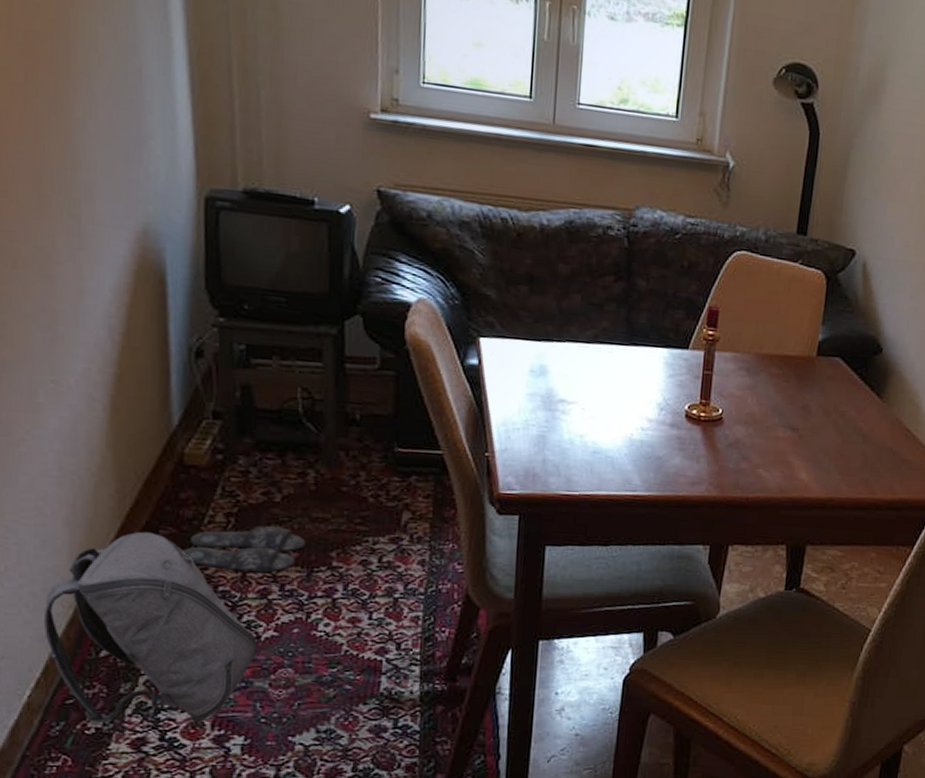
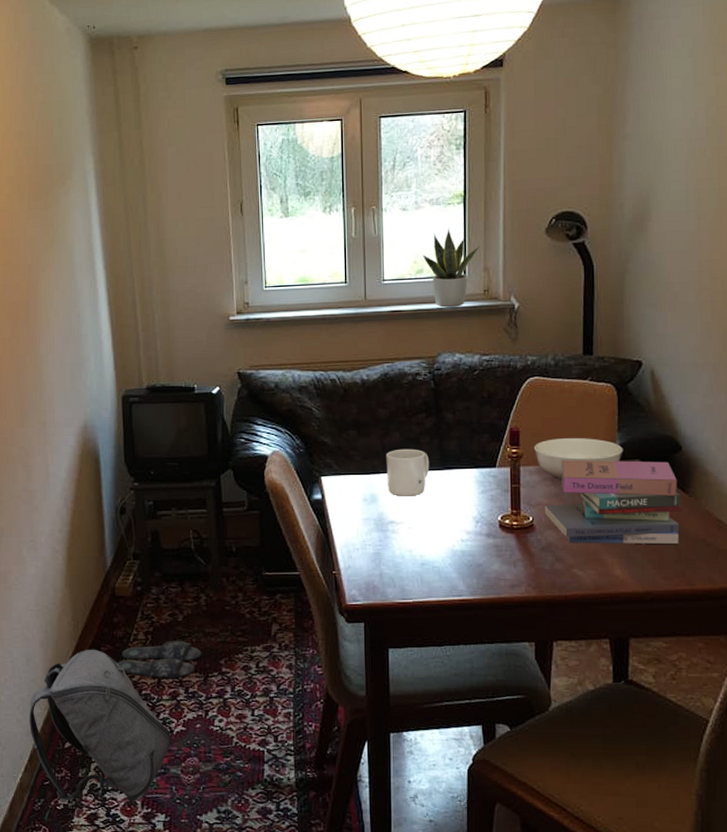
mug: none [560,315,614,373] -> present [386,448,430,496]
potted plant: none [629,54,698,154] -> present [422,228,480,308]
bowl: none [732,324,825,373] -> present [533,437,623,481]
books: none [735,349,876,451] -> present [544,460,682,544]

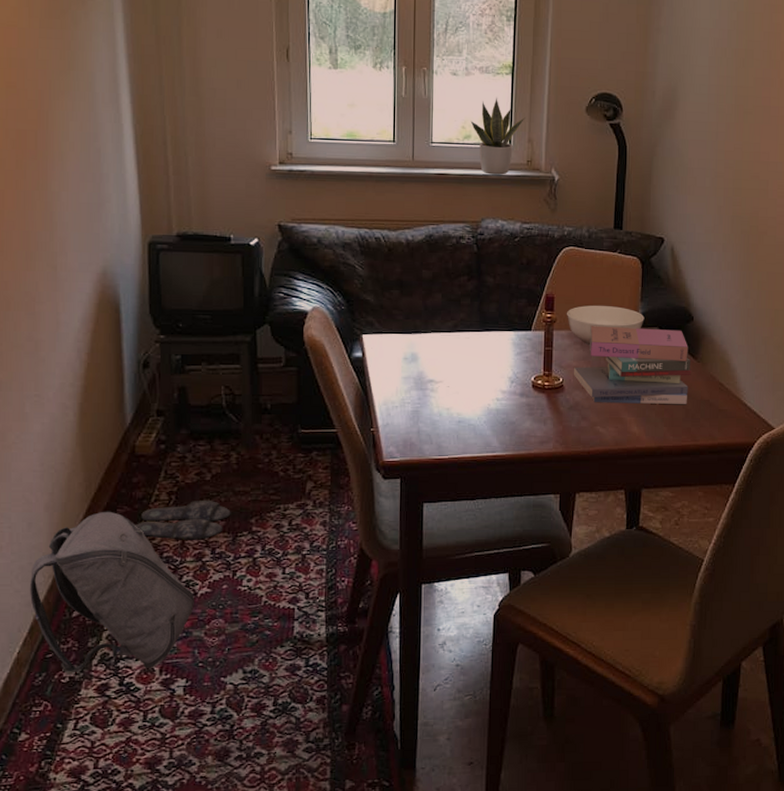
mug: present [386,448,430,496] -> none [427,309,470,356]

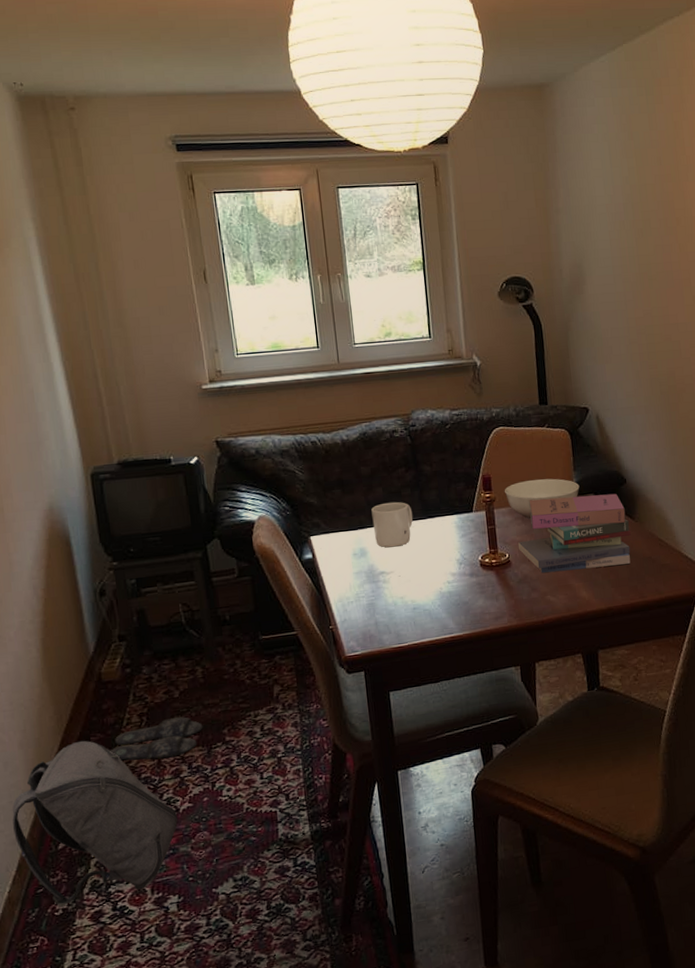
mug: none [427,309,470,356] -> present [371,501,413,548]
potted plant: present [470,97,525,175] -> none [389,293,442,368]

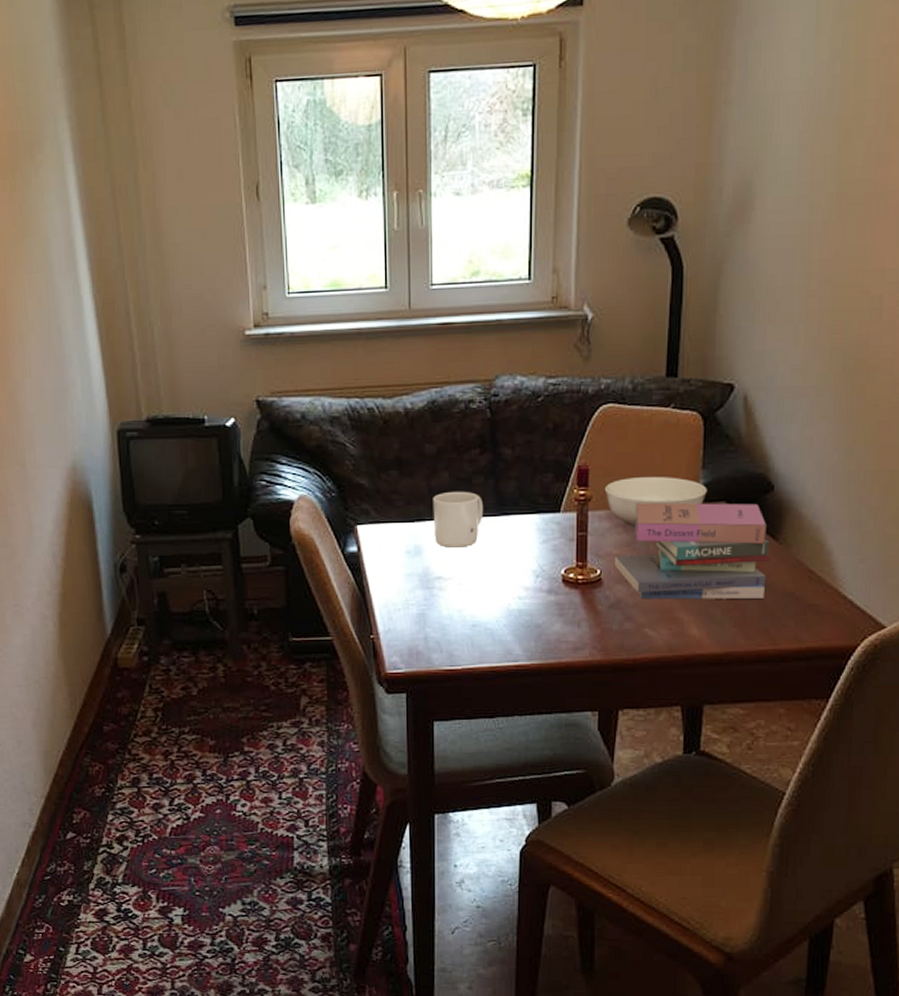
backpack: present [12,740,178,907] -> none [23,728,189,898]
slippers: present [110,717,203,761] -> none [122,718,221,760]

